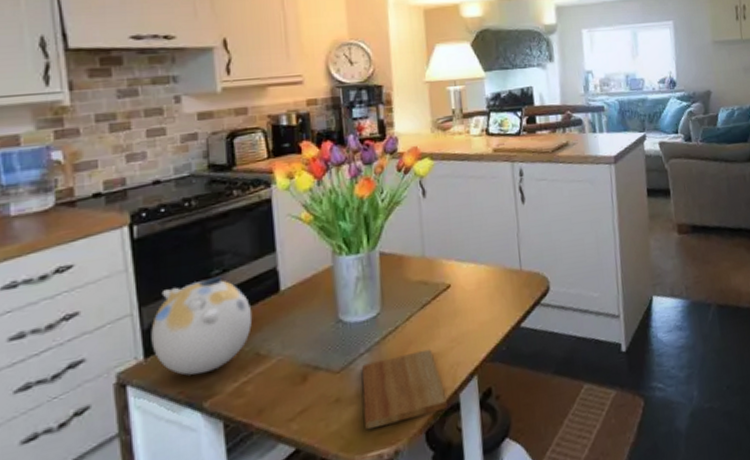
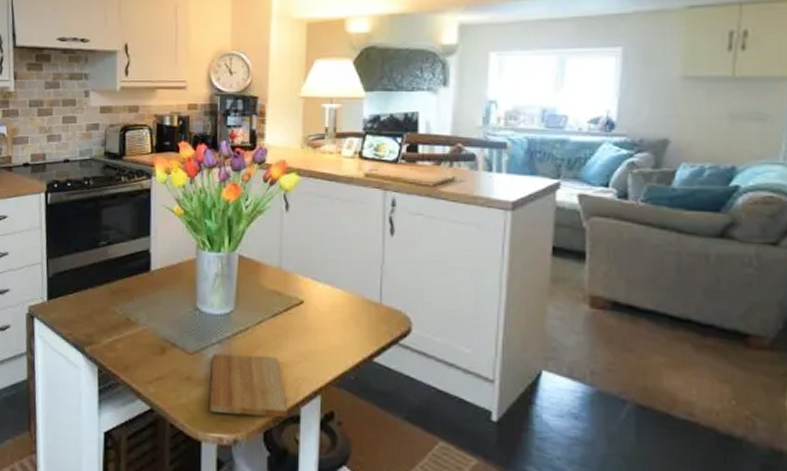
teapot: present [151,275,253,376] -> none [53,246,127,324]

